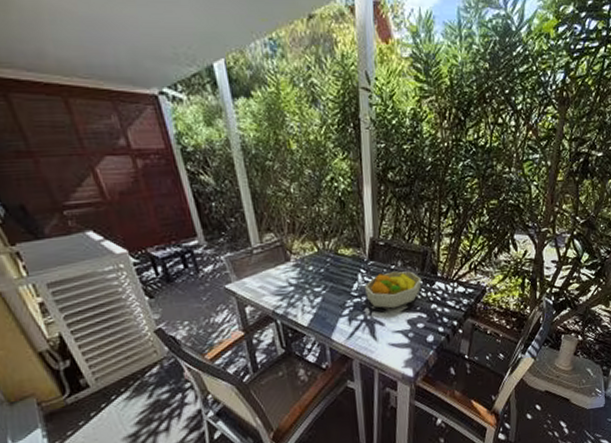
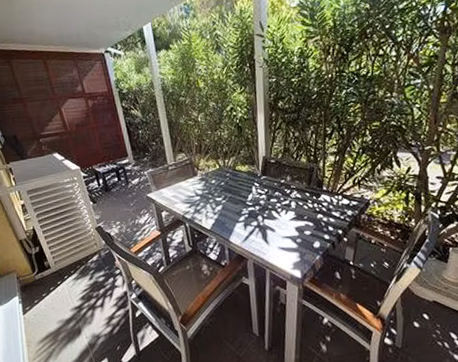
fruit bowl: present [365,271,421,309] -> none [258,184,308,217]

